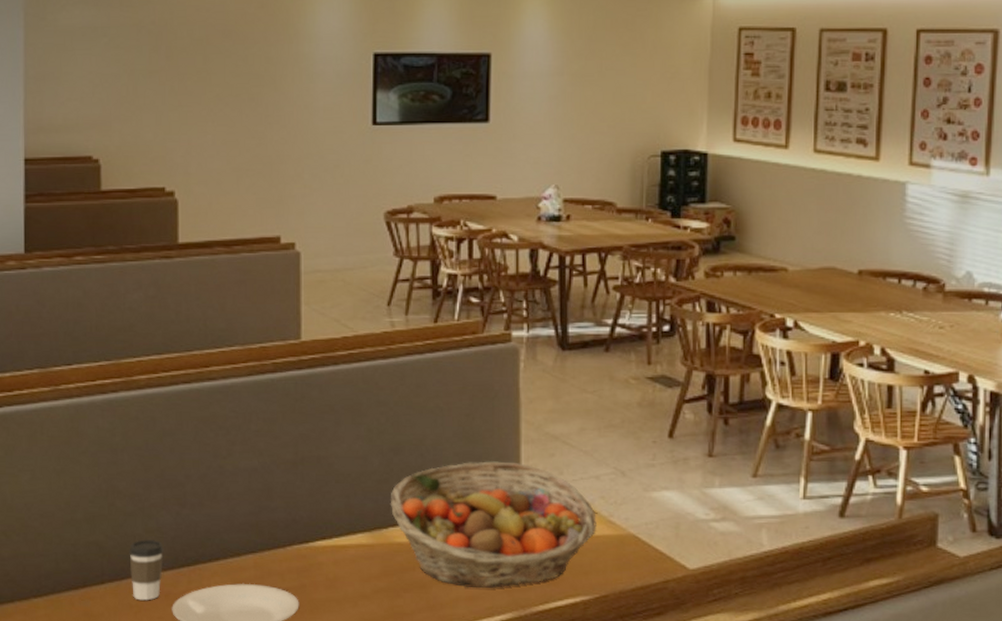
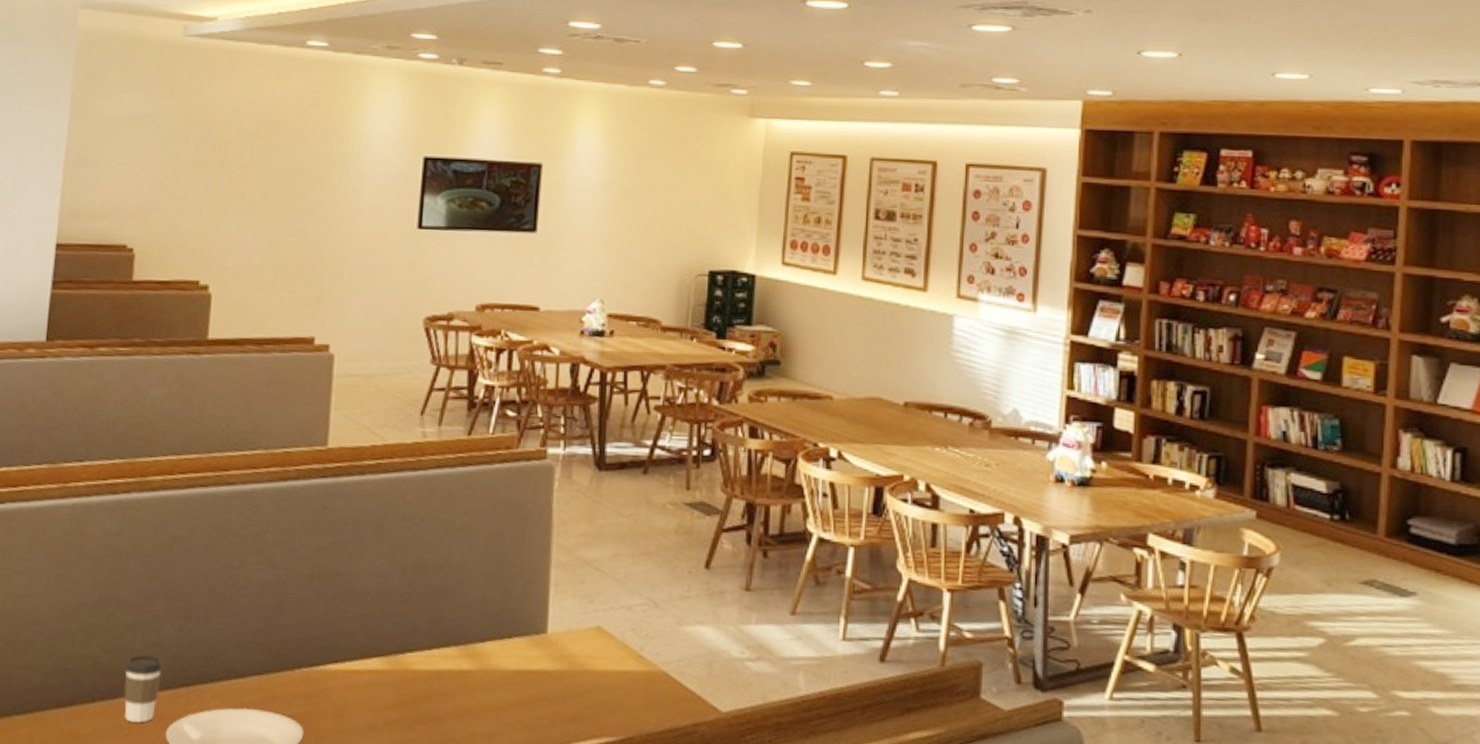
fruit basket: present [390,461,596,589] -> none [409,585,626,725]

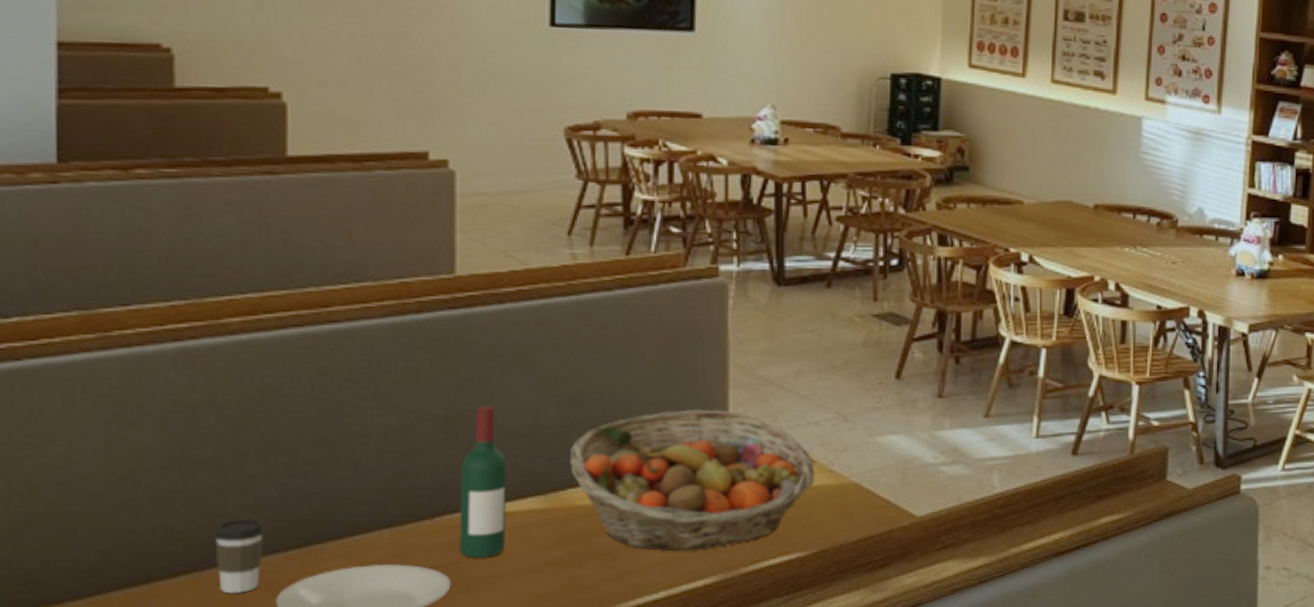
wine bottle: none [313,567,357,712] -> present [459,405,507,558]
fruit basket: none [409,585,626,725] -> present [569,409,815,552]

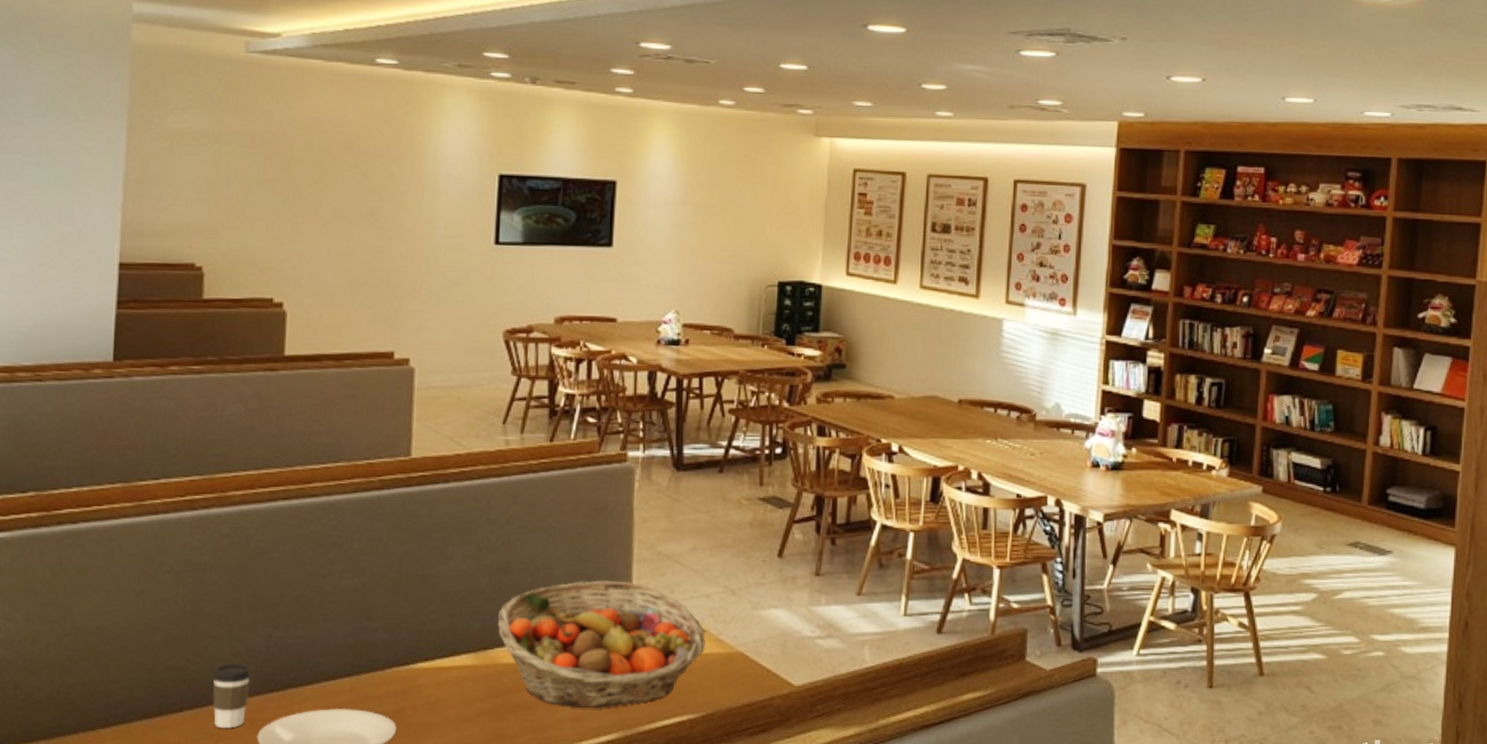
wine bottle: present [459,405,507,558] -> none [404,571,446,706]

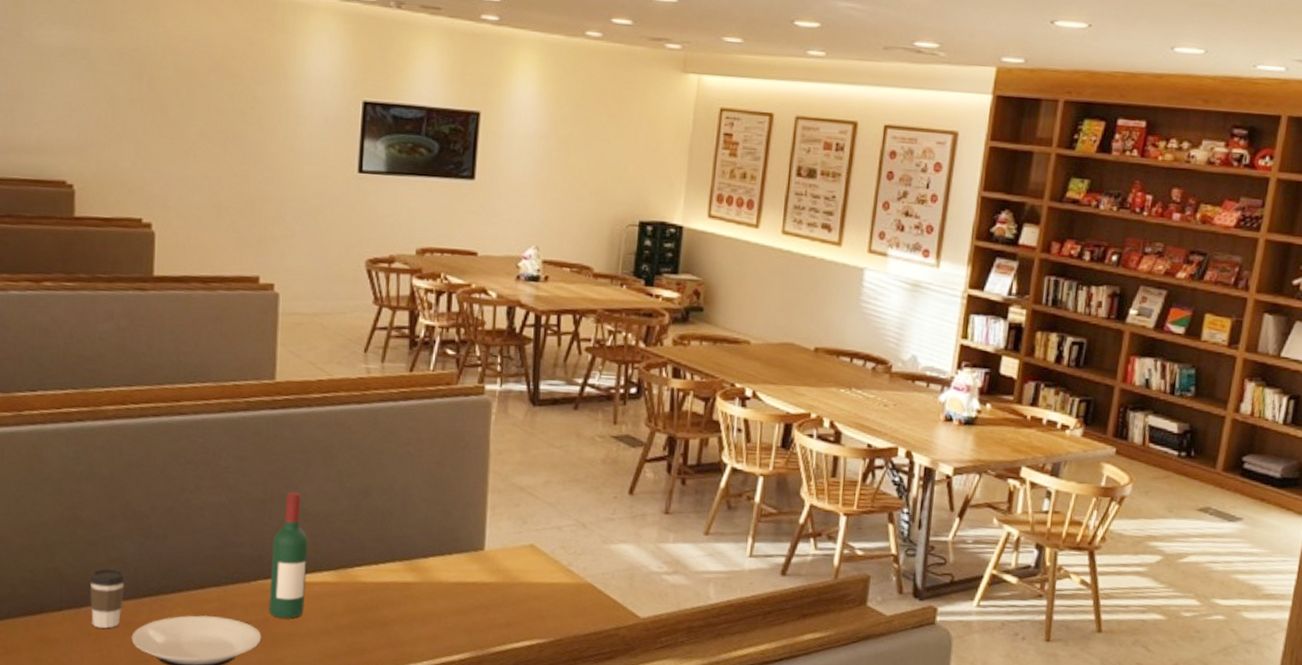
wine bottle: none [404,571,446,706] -> present [269,491,308,618]
fruit basket: present [497,580,706,709] -> none [356,508,556,629]

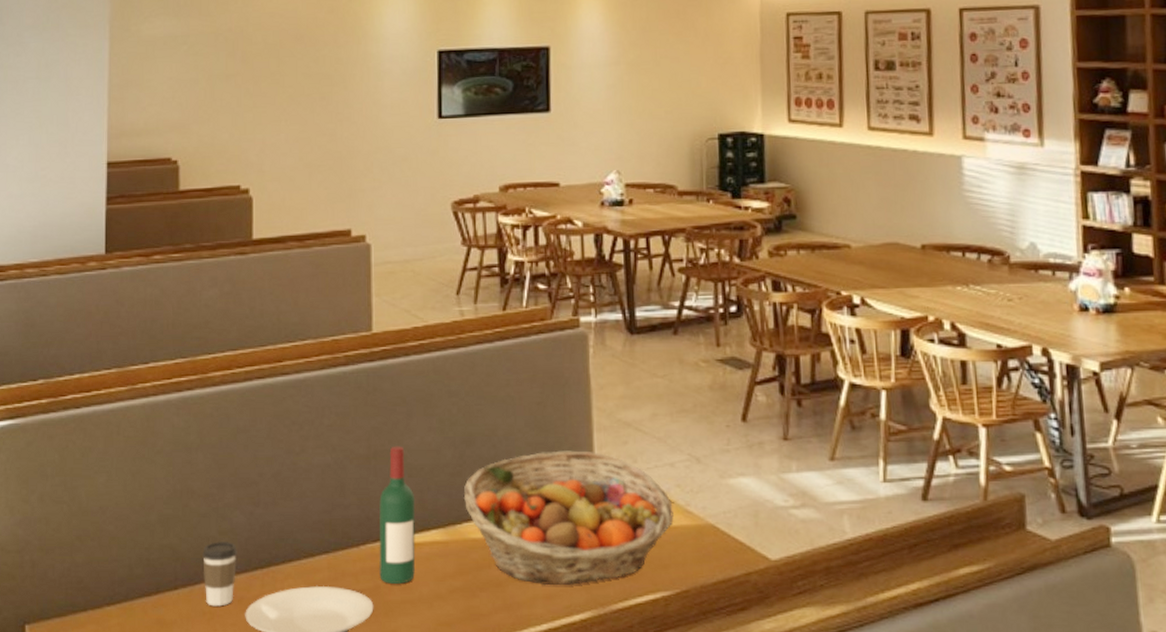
fruit basket: none [356,508,556,629] -> present [463,450,674,586]

